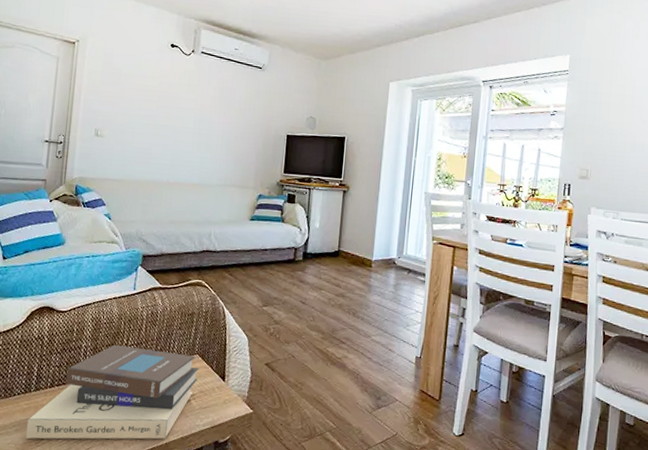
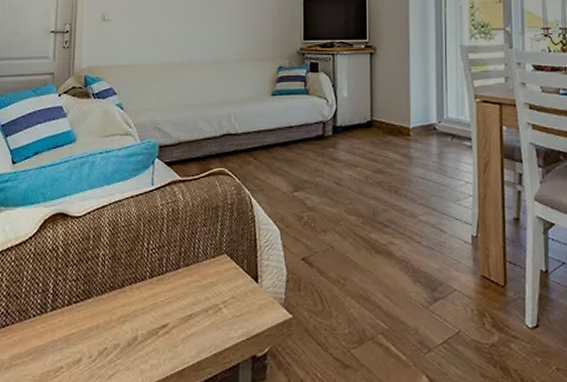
books: present [25,344,198,440] -> none [43,250,228,368]

